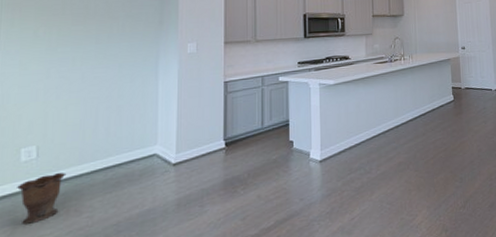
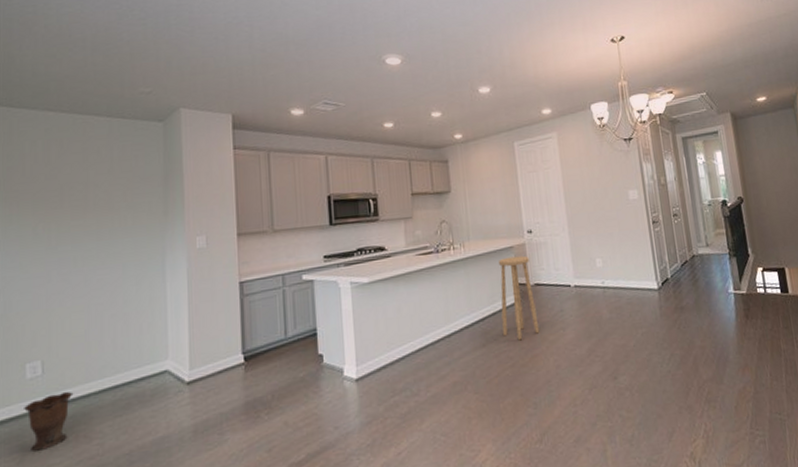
stool: none [438,66,467,131] -> present [499,255,540,341]

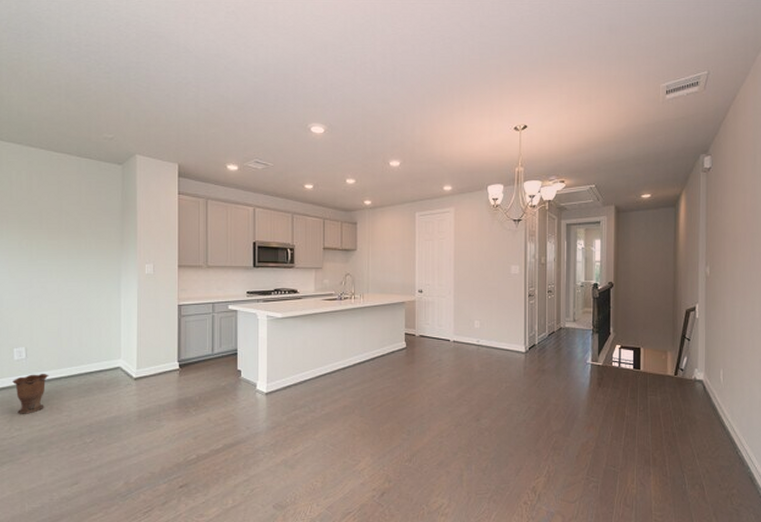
stool: present [499,255,540,341] -> none [389,310,419,380]

